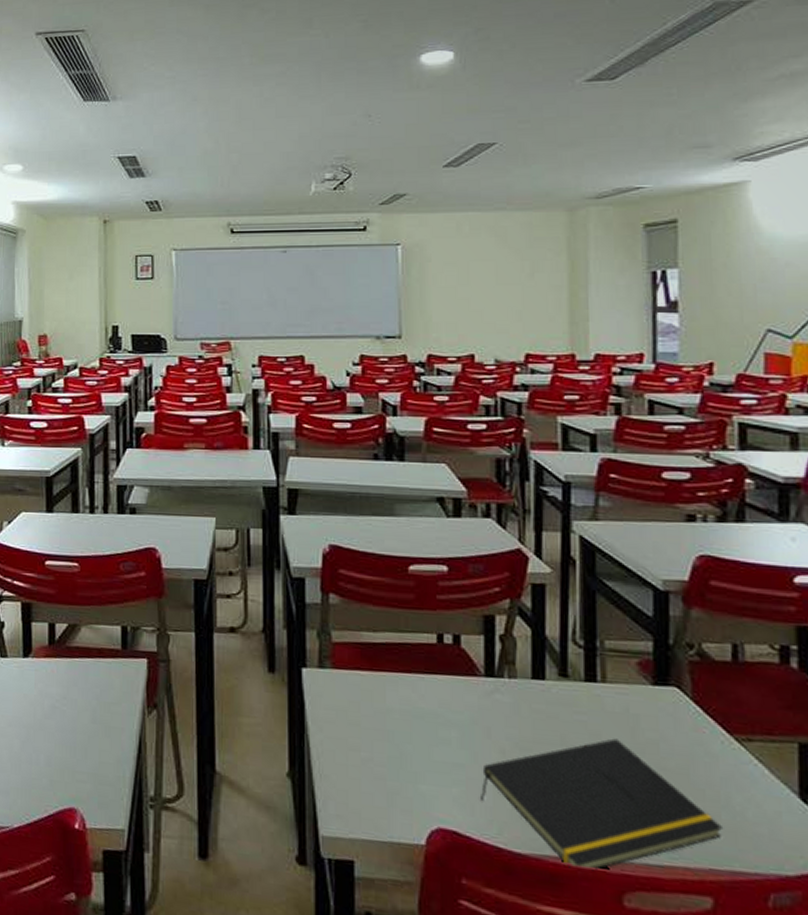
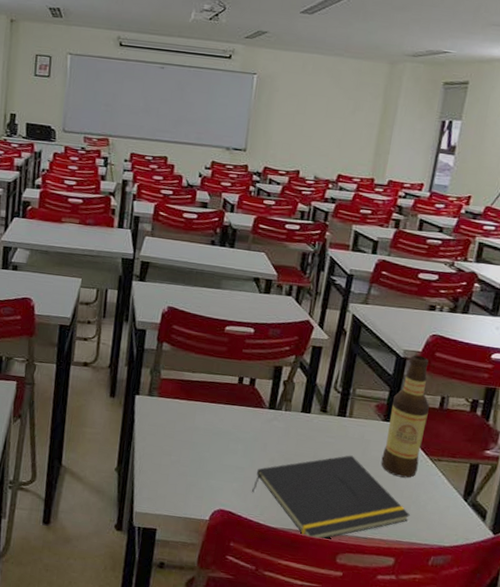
bottle: none [661,585,719,770] -> present [381,354,430,478]

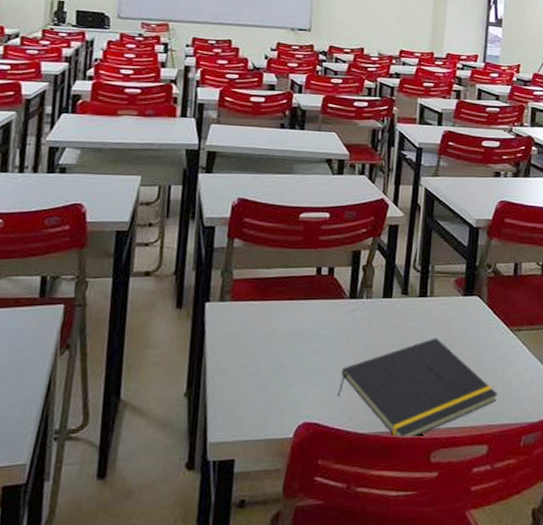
bottle: present [381,354,430,478] -> none [465,223,505,354]

